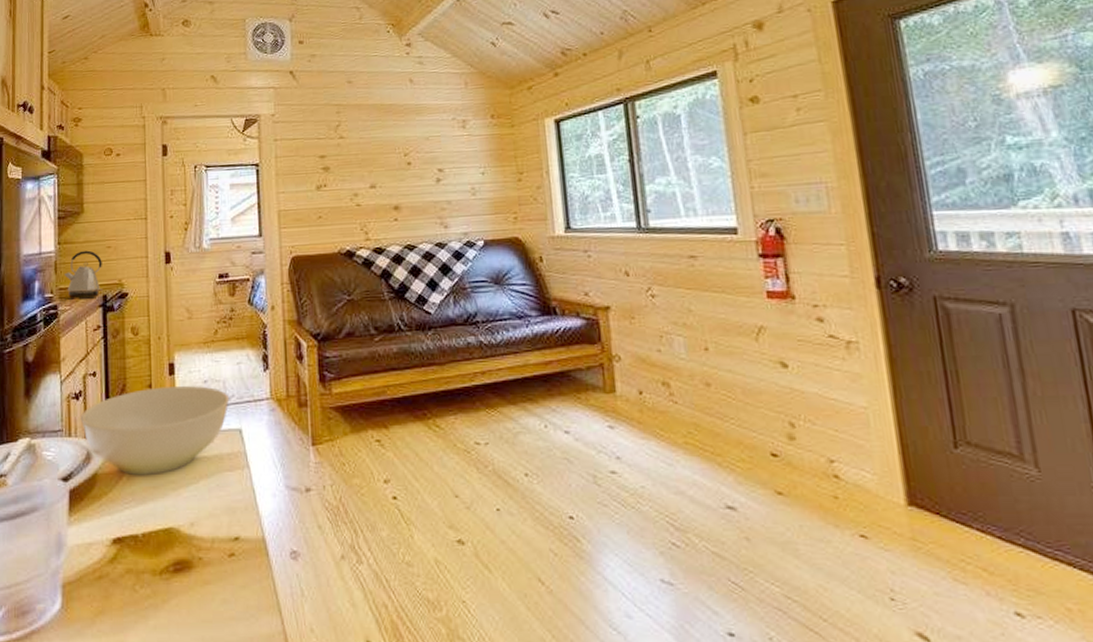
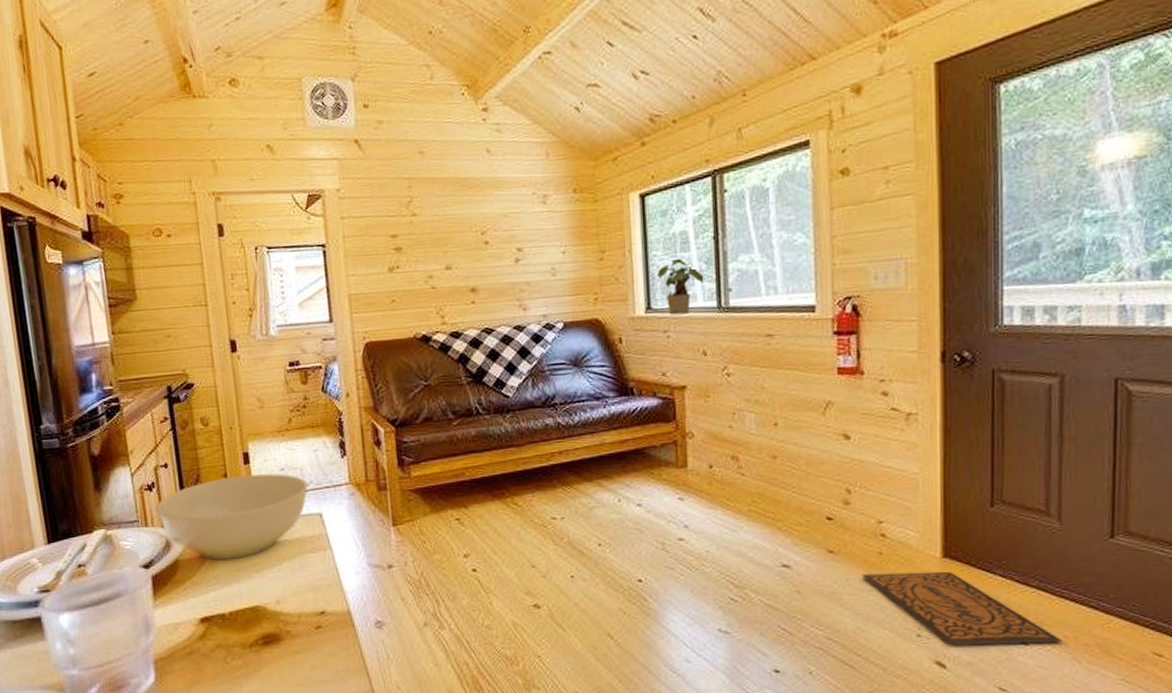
kettle: present [64,250,103,299] -> none [123,340,166,391]
potted plant: none [575,180,622,235] -> present [657,258,704,315]
doormat: none [818,521,1066,617] -> present [862,571,1062,645]

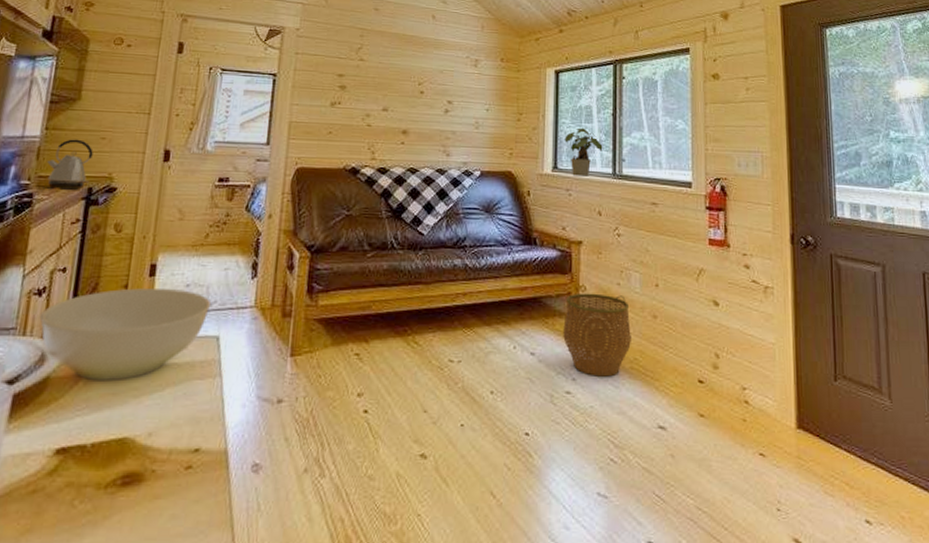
kettle: none [123,340,166,391] -> present [47,139,93,190]
basket: none [671,438,749,522] -> present [563,293,632,377]
doormat: present [862,571,1062,645] -> none [729,441,900,524]

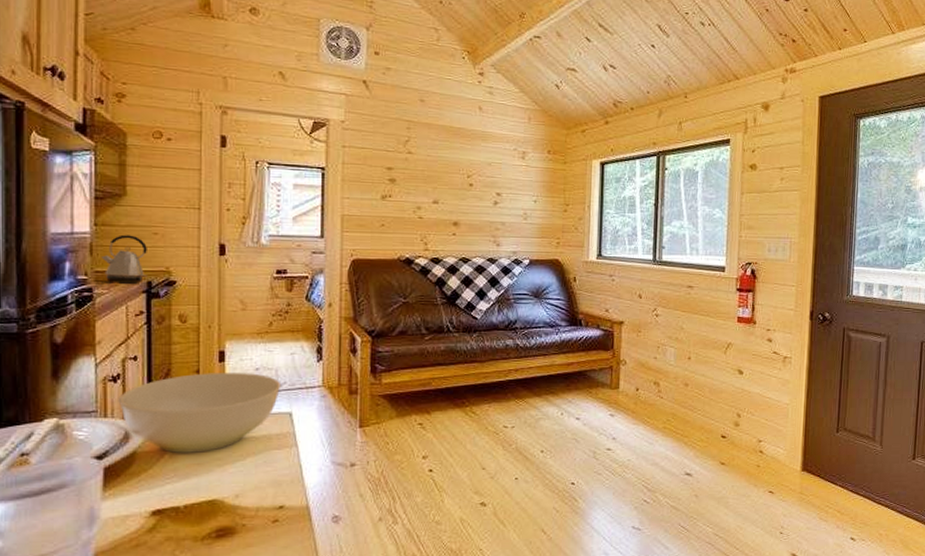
basket: present [563,293,632,377] -> none [605,366,666,436]
potted plant: present [565,127,603,177] -> none [609,217,645,263]

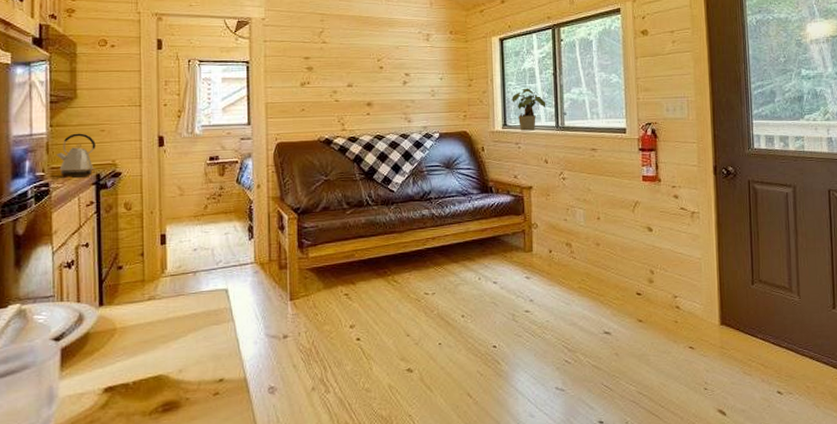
bowl: present [118,373,281,453] -> none [72,253,217,332]
potted plant: none [609,217,645,263] -> present [512,88,546,131]

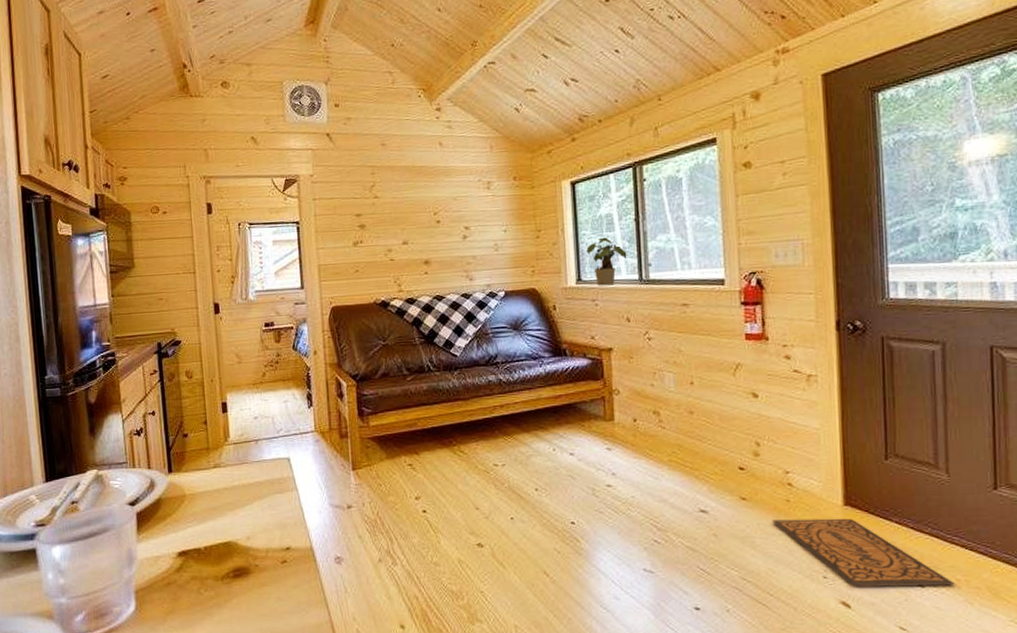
kettle: present [56,133,96,178] -> none [119,302,157,347]
doormat: none [663,336,806,396] -> present [772,518,955,586]

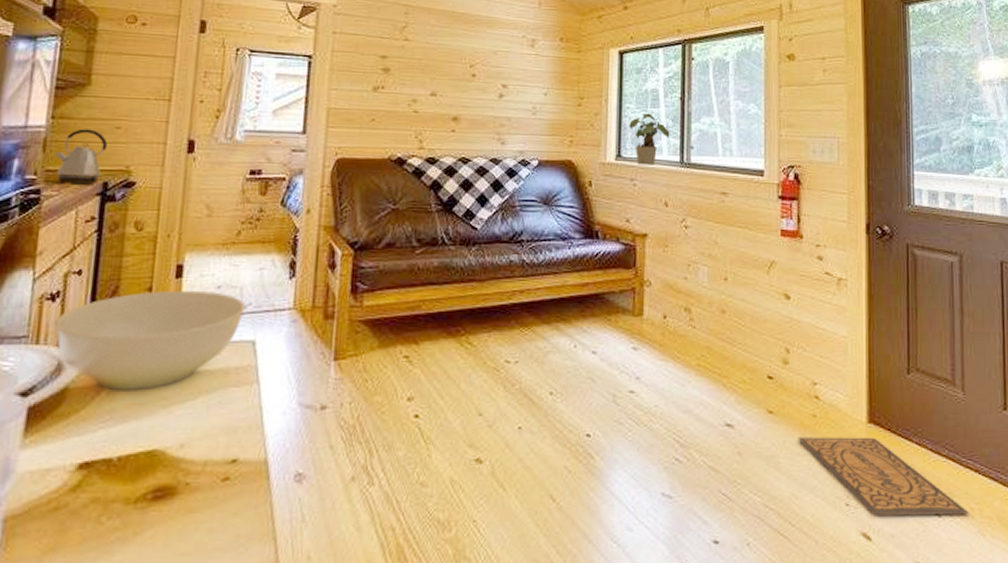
kettle: none [119,302,157,347] -> present [55,129,108,185]
bowl: none [142,422,278,498] -> present [54,291,246,389]

